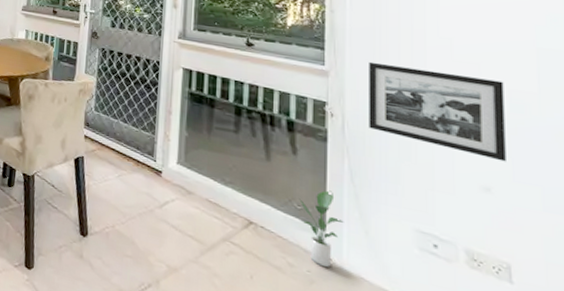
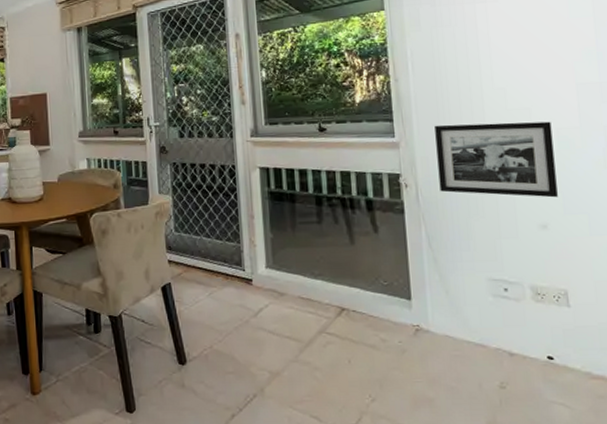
potted plant: present [299,190,344,268] -> none [385,260,427,335]

